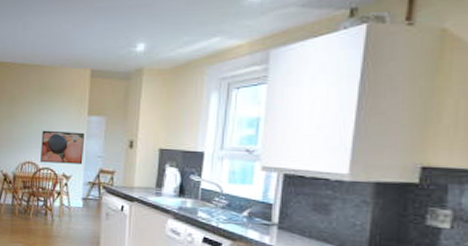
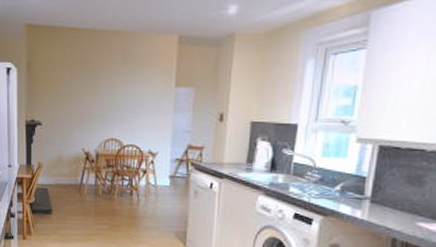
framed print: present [40,130,84,164] -> none [125,104,171,140]

